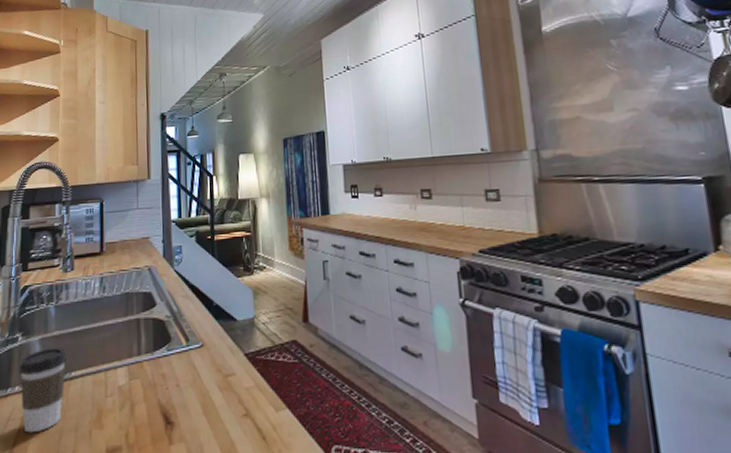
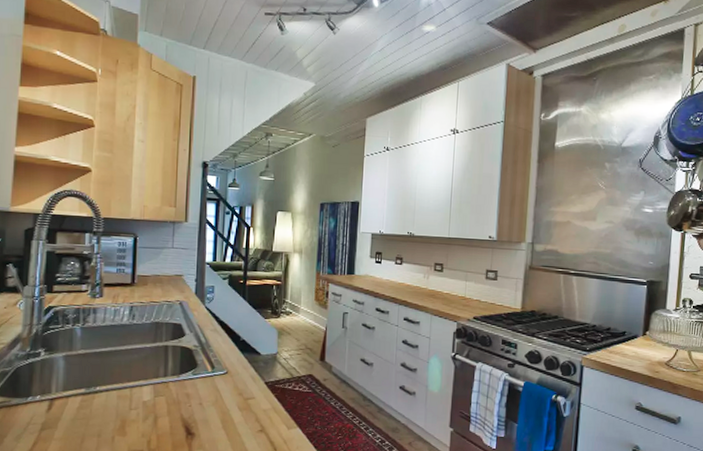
coffee cup: present [18,348,68,433] -> none [40,364,93,436]

